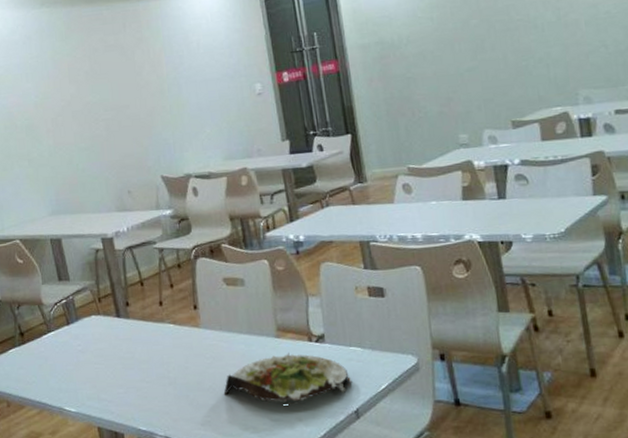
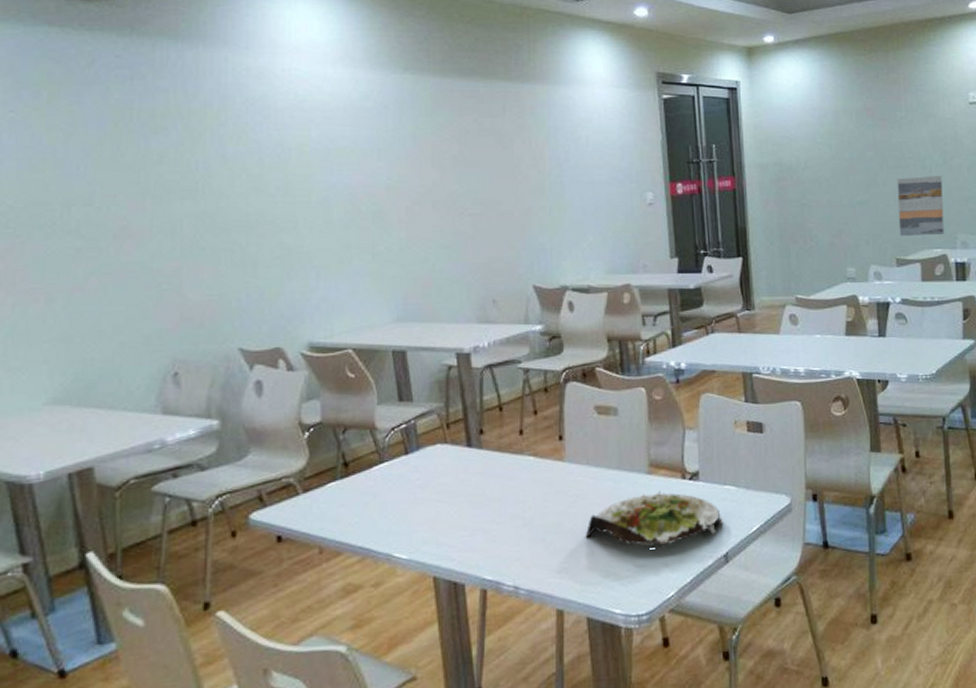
wall art: none [506,33,564,98] -> present [897,175,945,236]

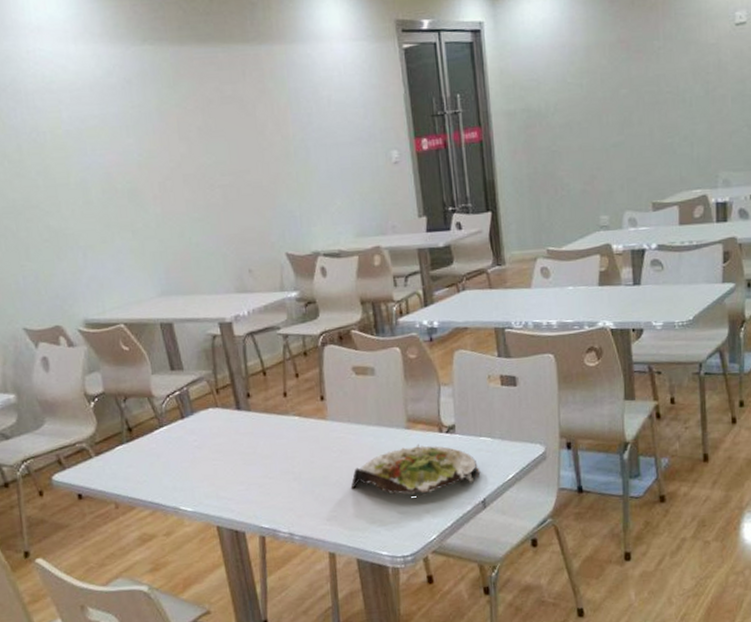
wall art: present [897,175,945,236] -> none [653,108,705,178]

